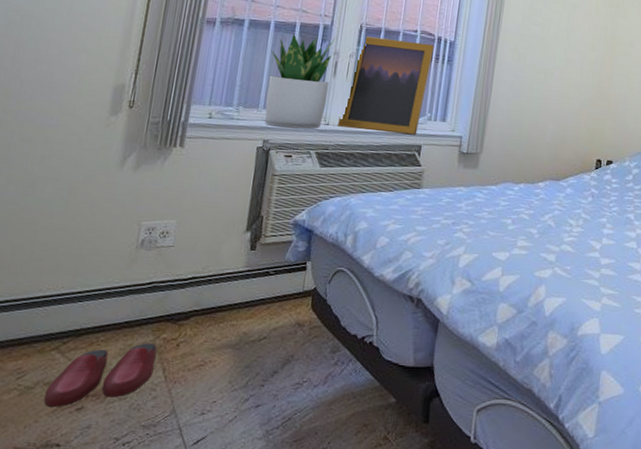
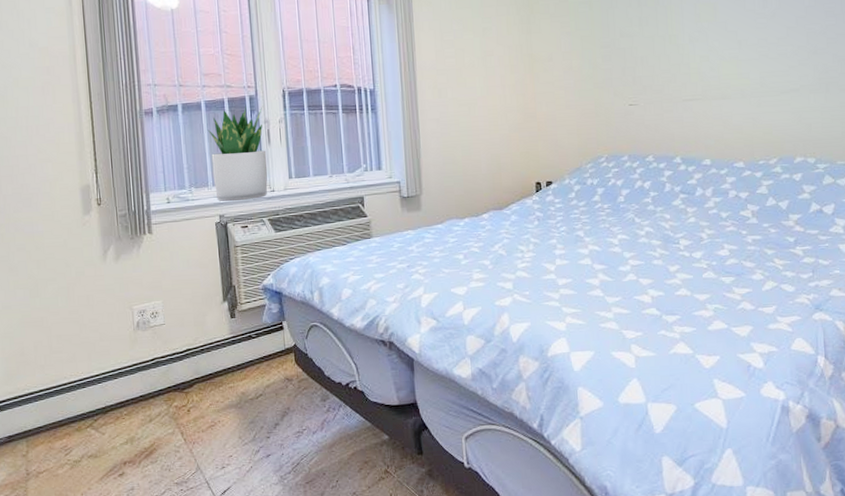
slippers: present [44,343,158,407] -> none [91,412,174,475]
picture frame: present [338,36,434,135] -> none [282,96,357,192]

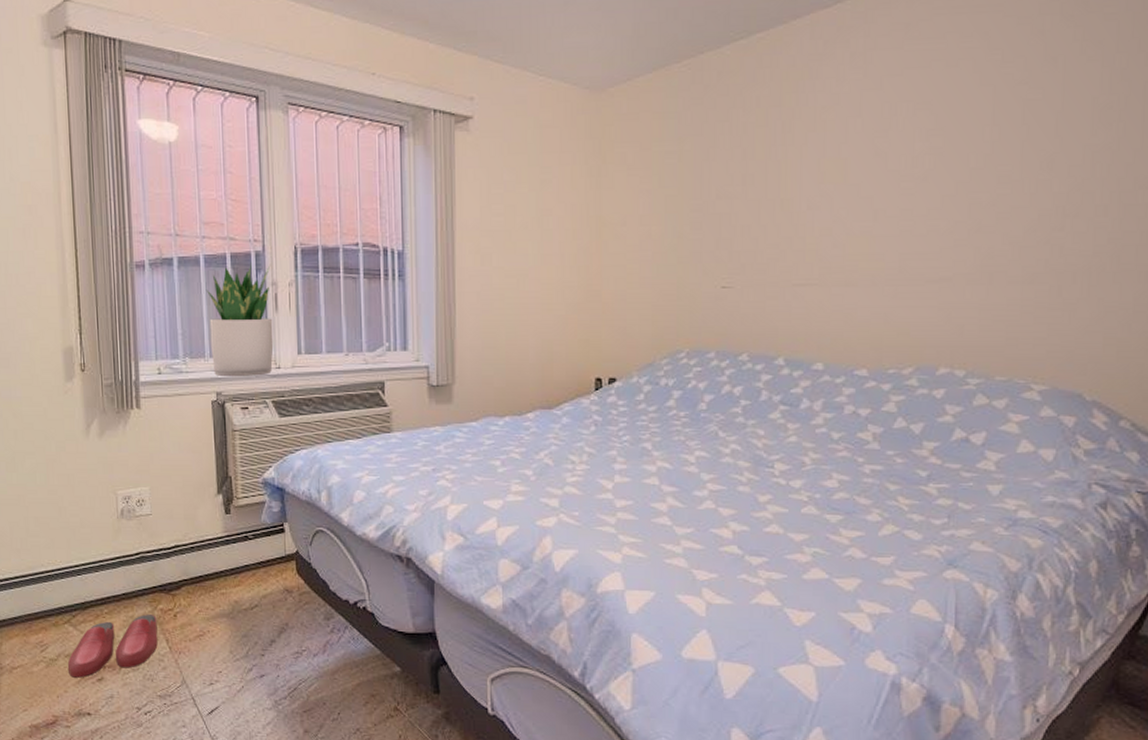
slippers: none [91,412,174,475] -> present [68,614,158,678]

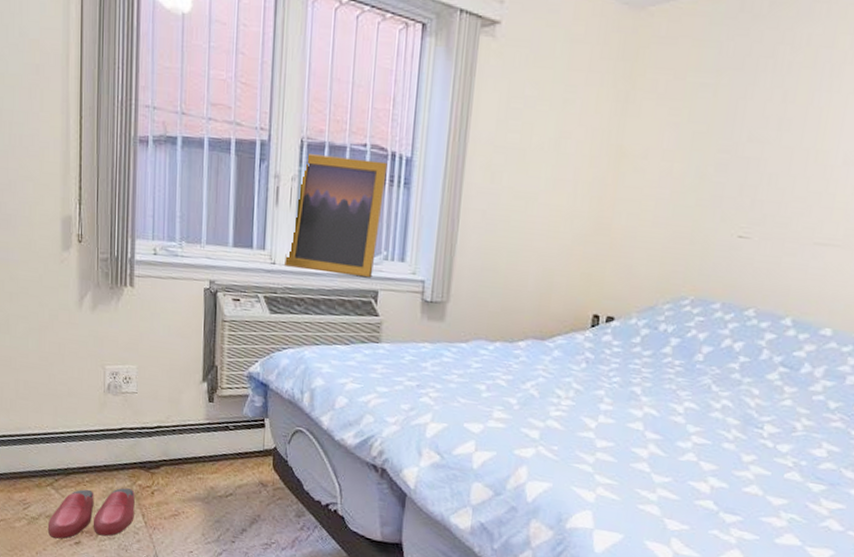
planter: present [206,263,274,377] -> none [207,151,276,270]
picture frame: none [289,258,381,370] -> present [285,154,388,278]

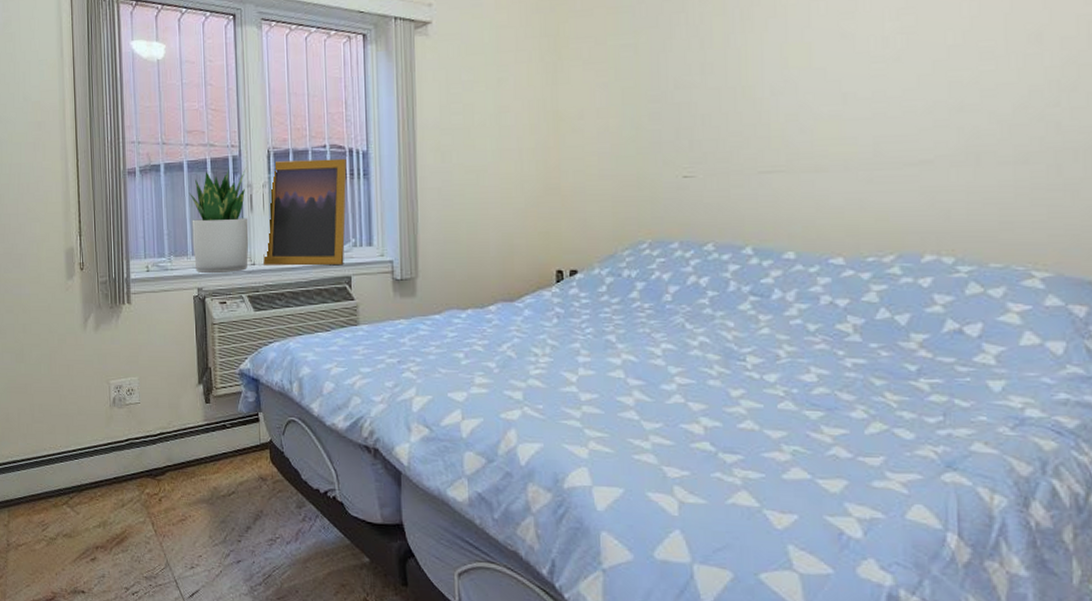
slippers: present [48,487,135,539] -> none [66,498,145,557]
planter: none [207,151,276,270] -> present [188,167,249,274]

